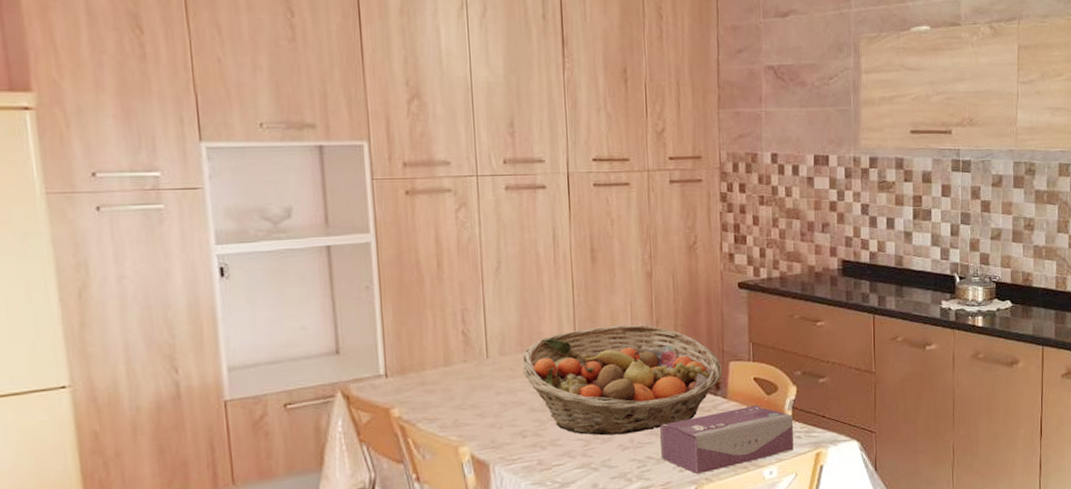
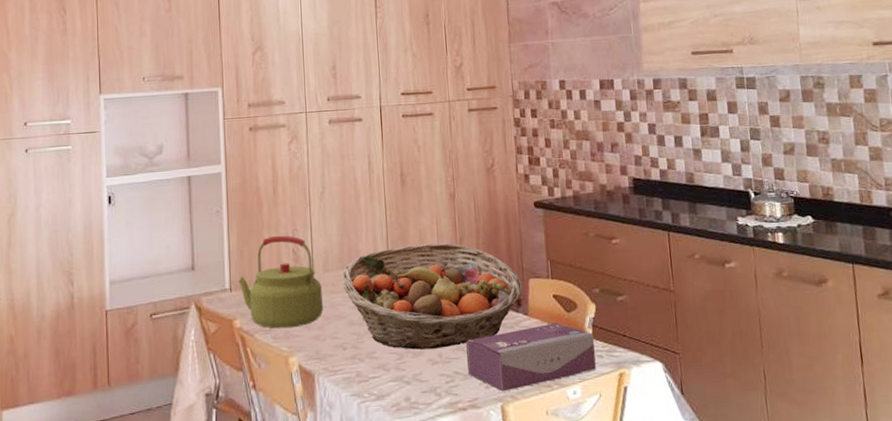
kettle: none [395,315,499,418] -> present [238,235,323,329]

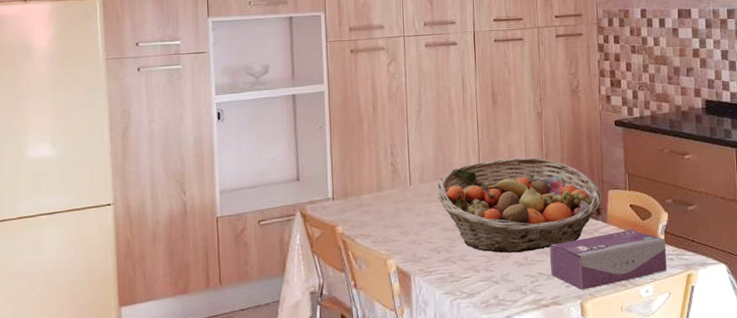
kettle: present [238,235,323,329] -> none [340,149,419,234]

